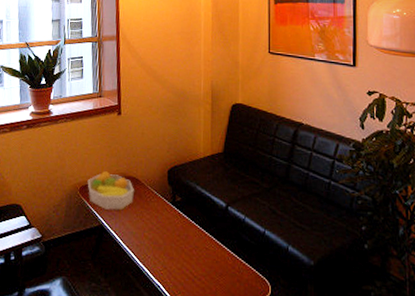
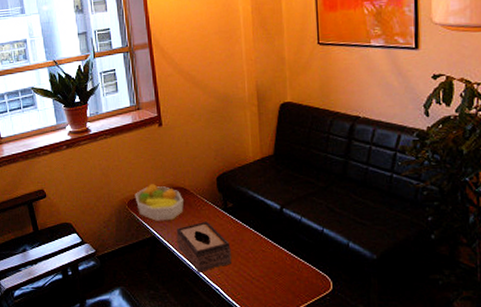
tissue box: none [123,213,176,267] -> present [176,221,232,273]

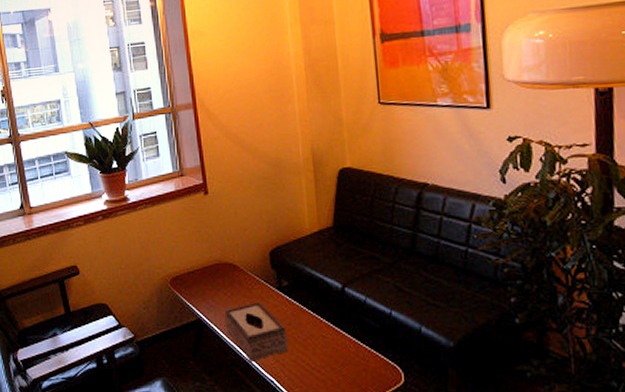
fruit bowl: present [134,184,184,221] -> none [178,259,233,302]

